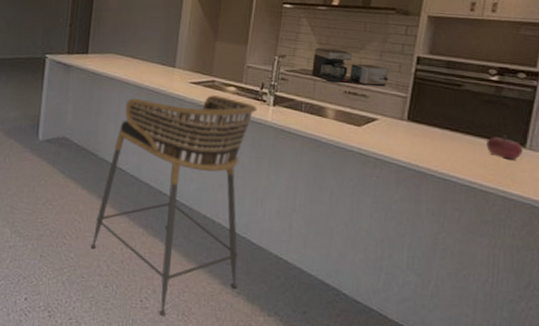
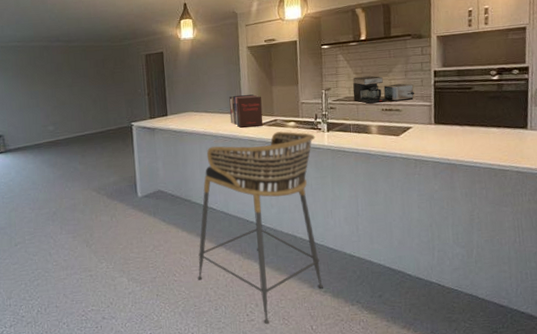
books: none [159,44,201,86] -> present [229,94,263,128]
fruit: present [486,135,523,160] -> none [497,122,526,141]

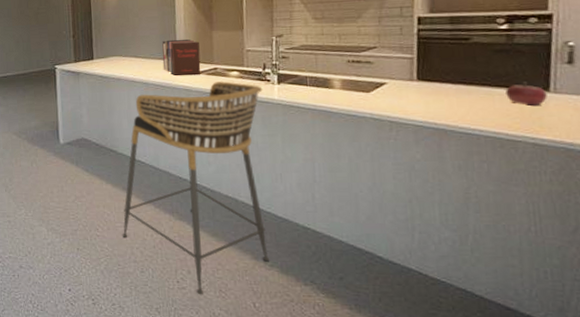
coffee maker: present [353,75,387,104] -> none [310,21,354,54]
toaster: present [383,83,415,102] -> none [349,31,392,53]
fruit: none [497,122,526,141] -> present [505,82,547,106]

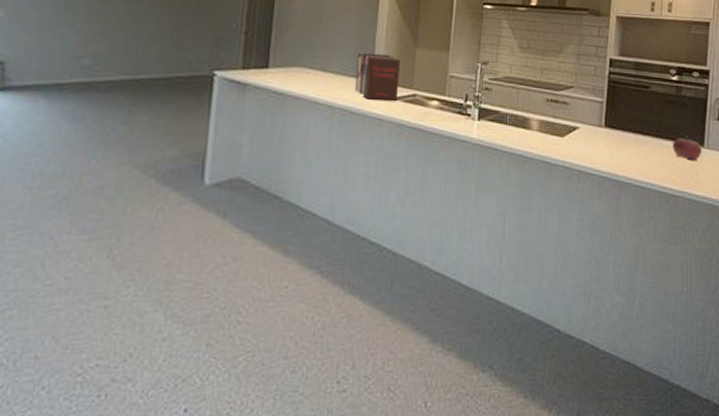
bar stool: present [122,81,269,294] -> none [273,112,462,397]

